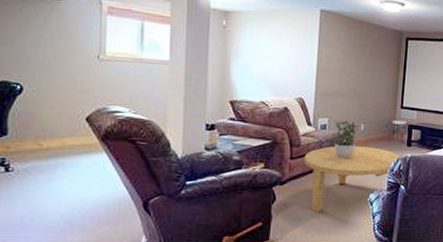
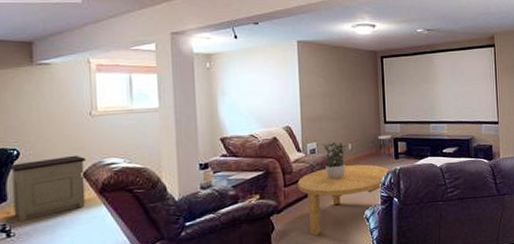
nightstand: none [11,97,90,159] -> present [8,155,86,223]

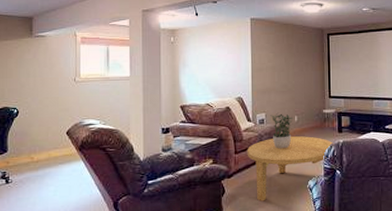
nightstand: present [8,155,86,223] -> none [10,115,69,171]

